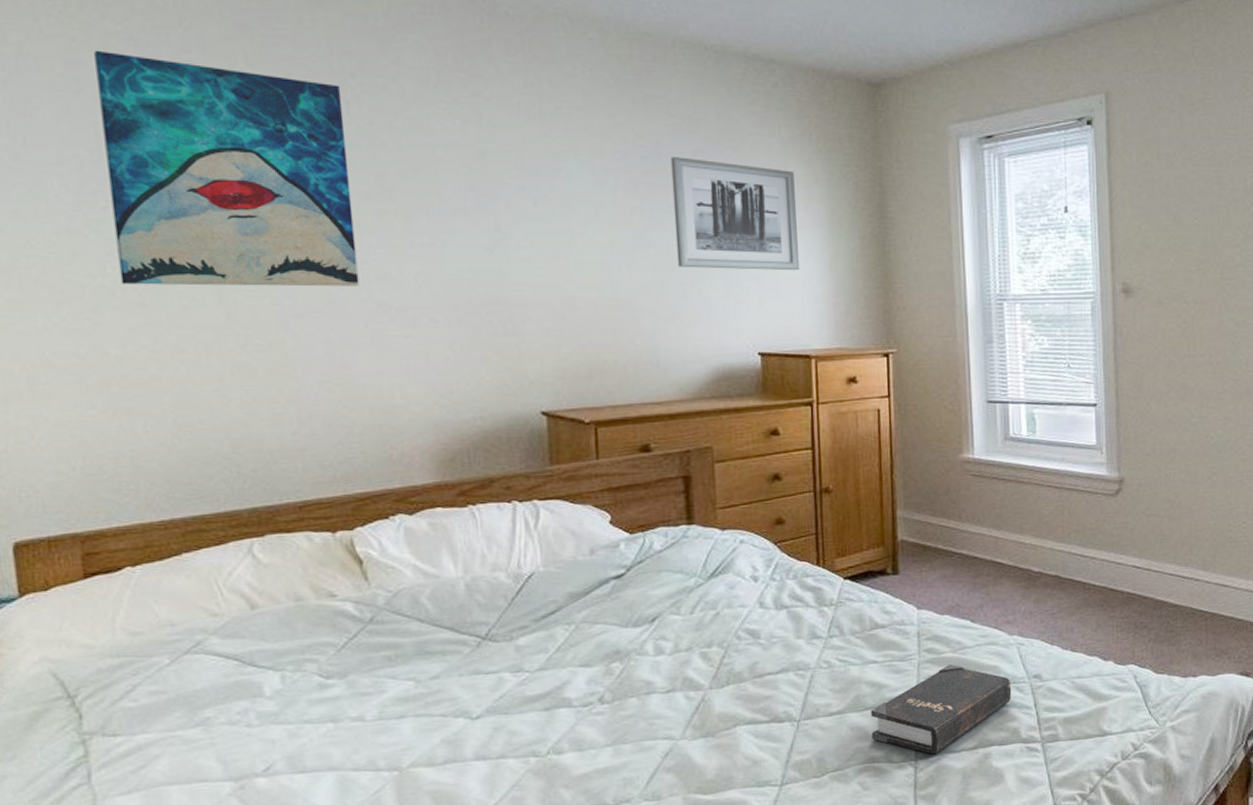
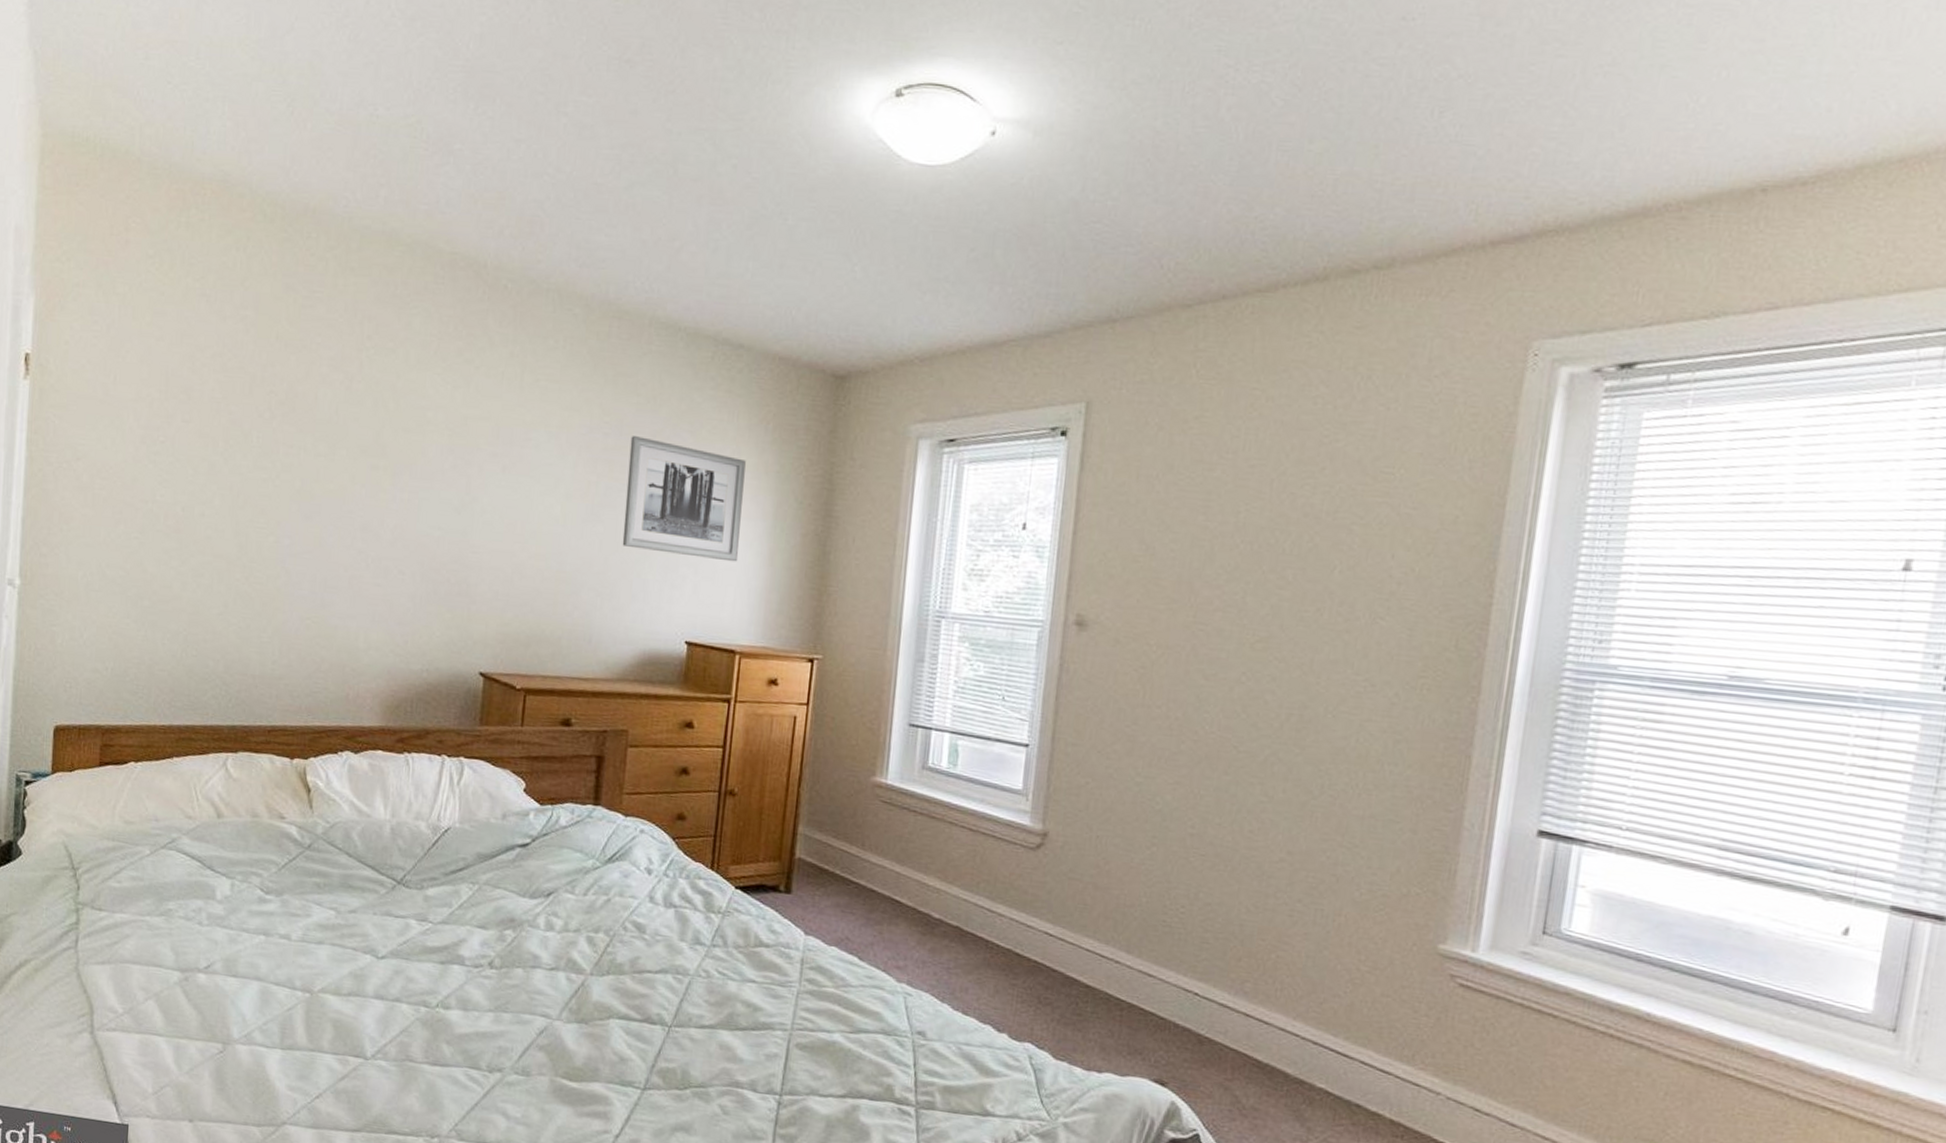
wall art: present [94,50,360,287] -> none [165,303,358,533]
hardback book: present [870,664,1012,755] -> none [739,1000,892,1094]

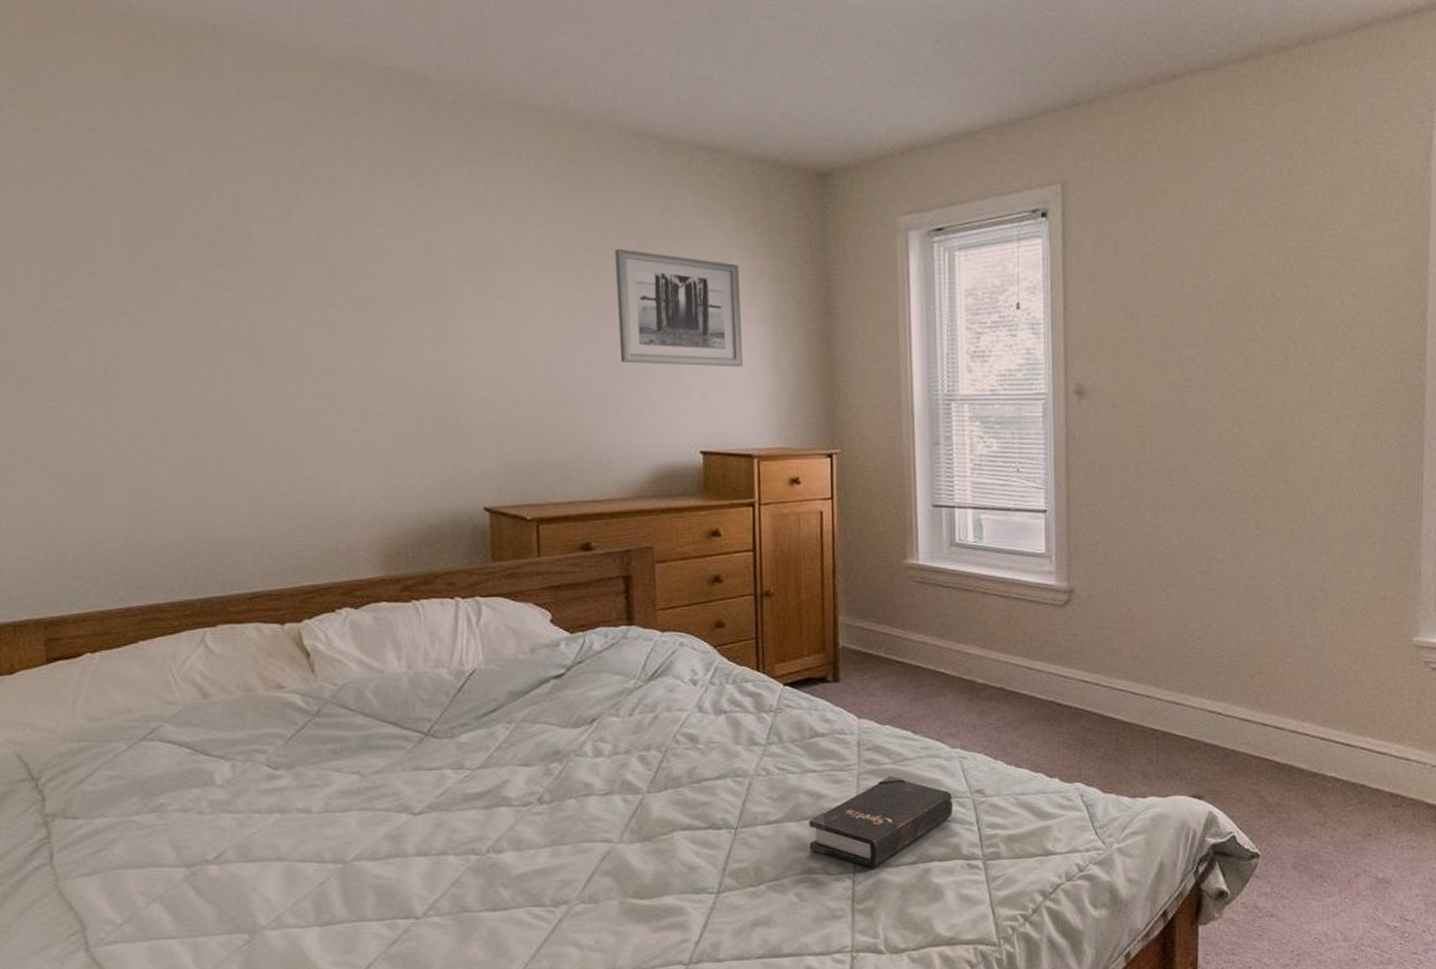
hardback book: none [739,1000,892,1094] -> present [808,776,953,868]

